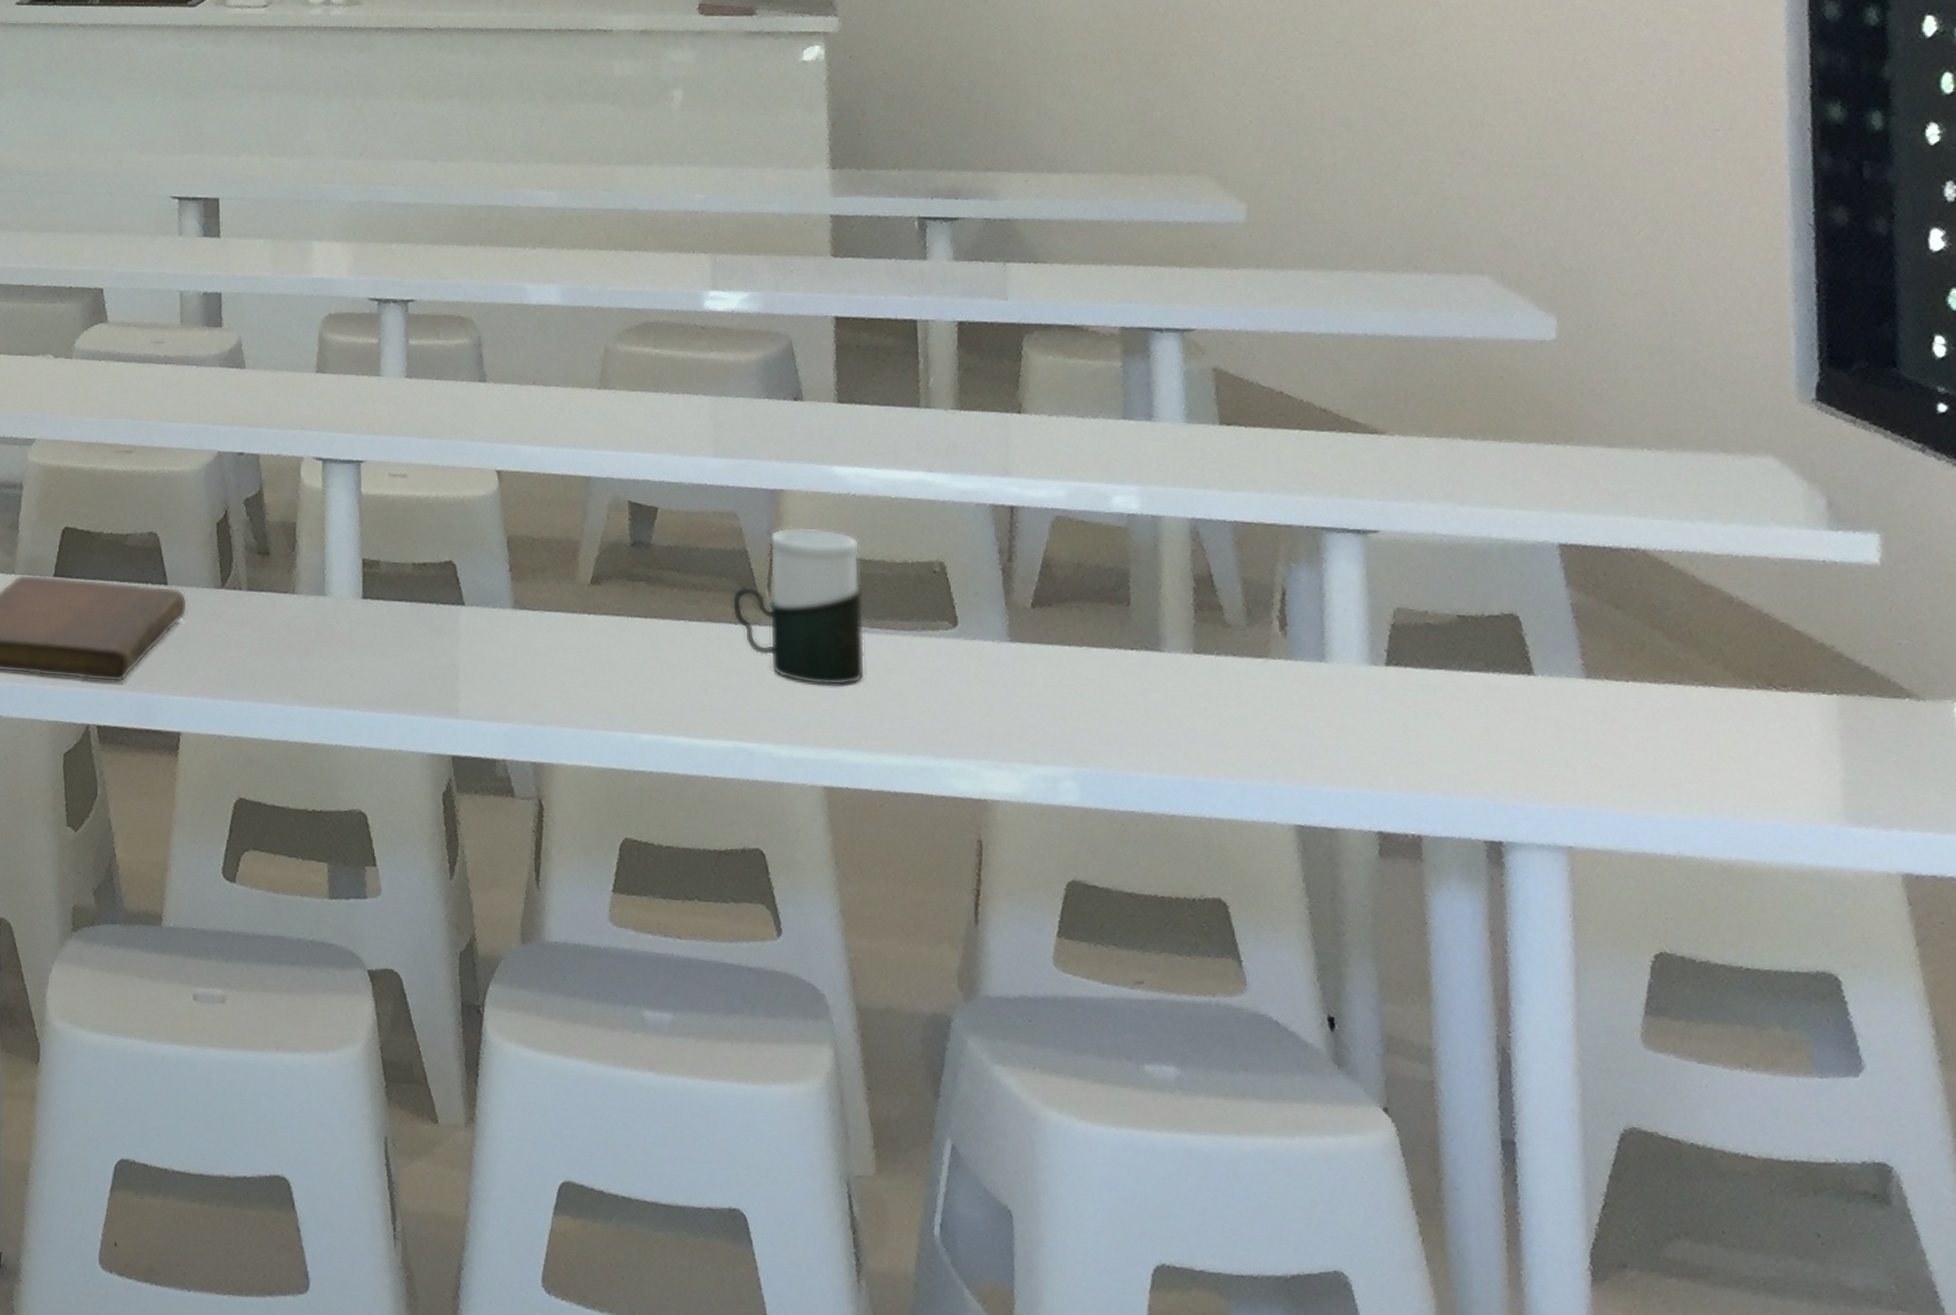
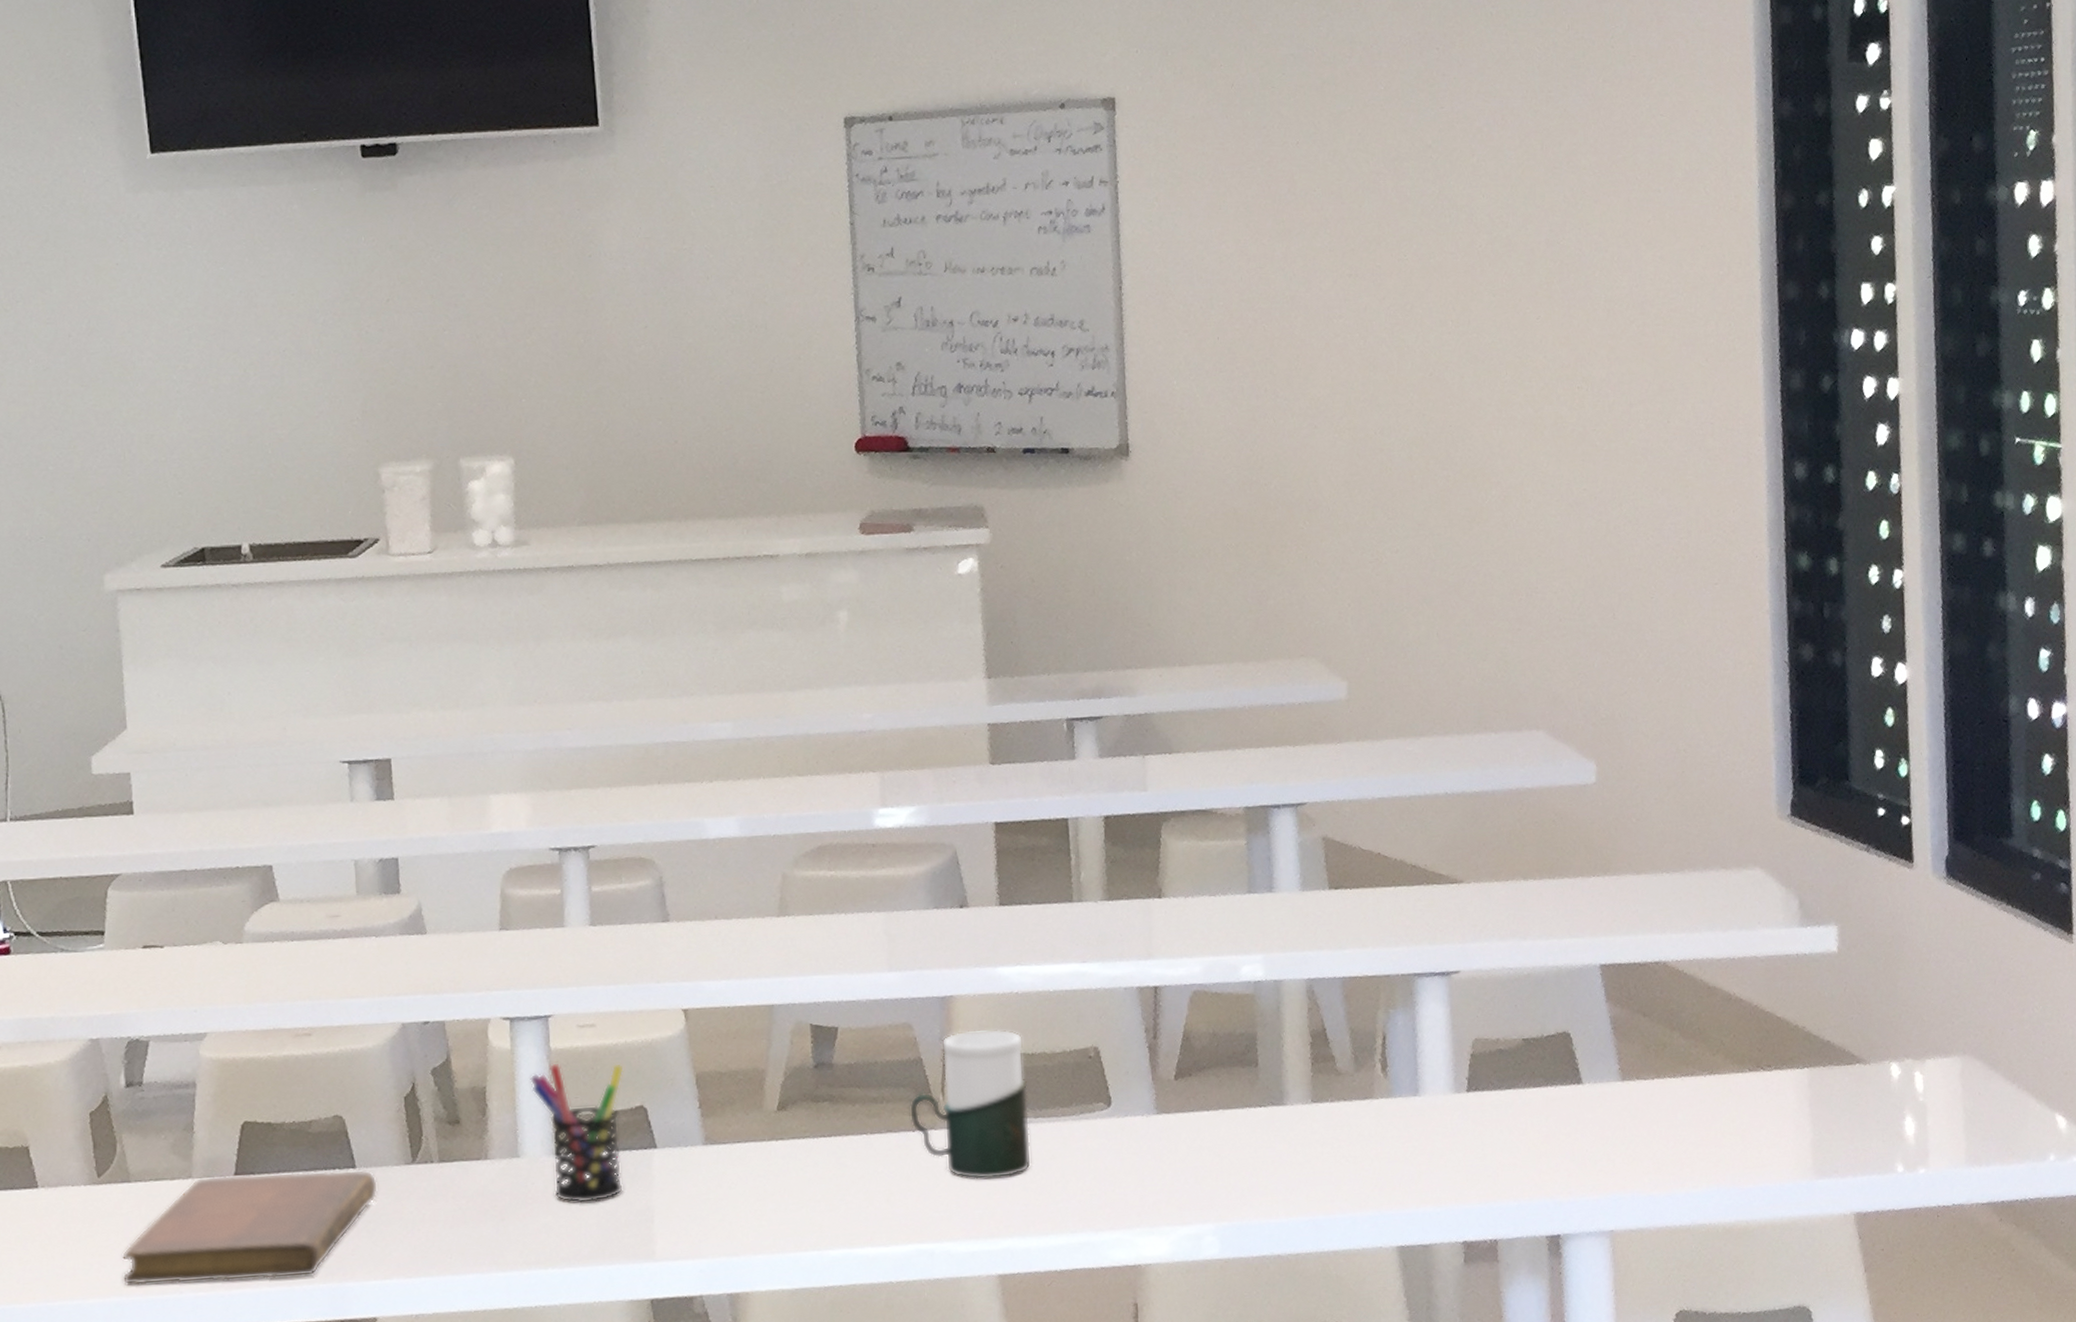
pen holder: none [340,508,434,651] -> present [530,1063,624,1204]

